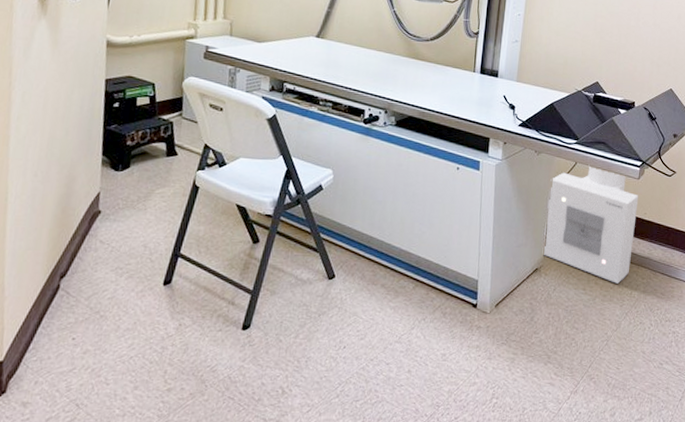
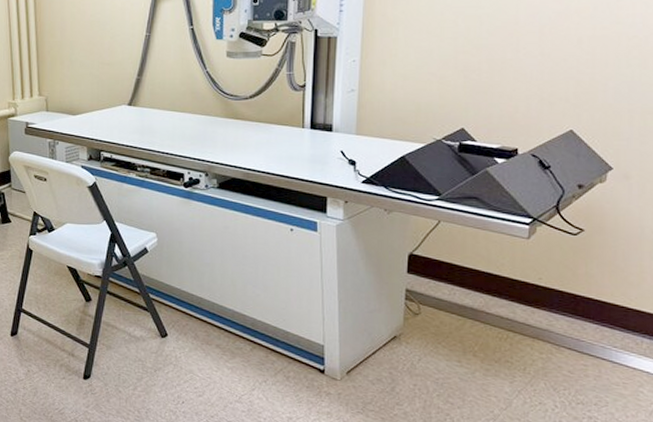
air purifier: present [542,164,639,284] -> none [401,223,530,357]

